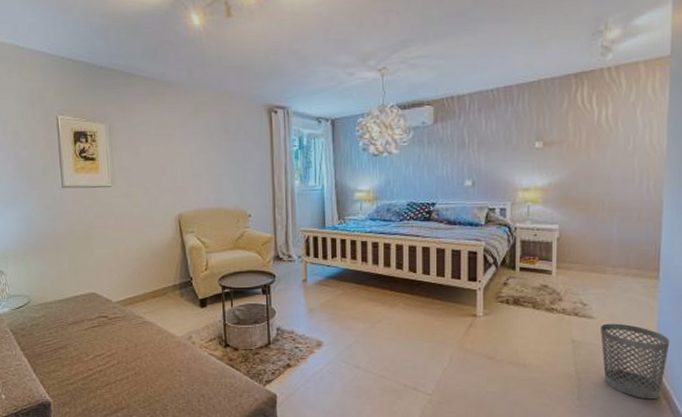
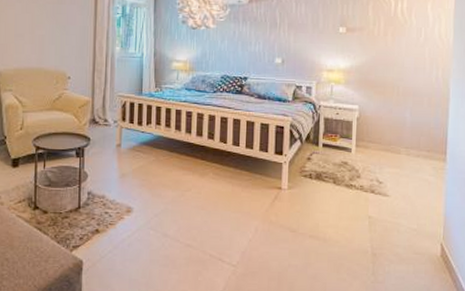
wastebasket: present [600,323,670,400] -> none [394,202,456,277]

